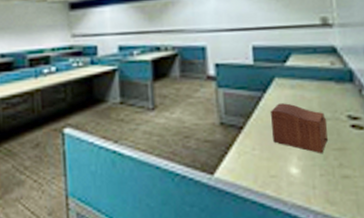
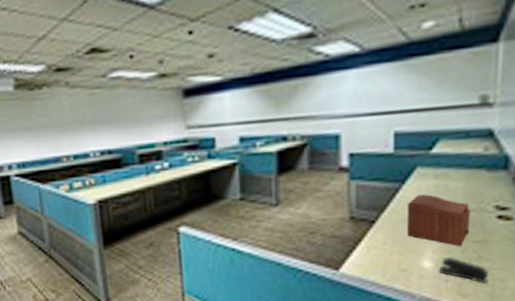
stapler: none [305,164,352,191] -> present [438,257,489,283]

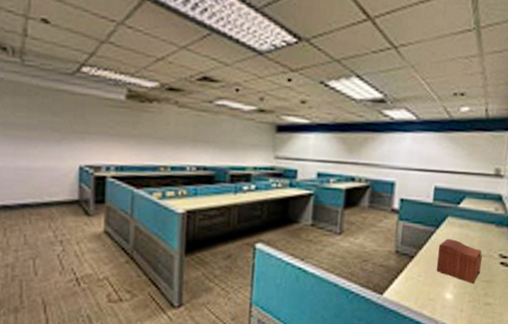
stapler: present [438,257,489,283] -> none [456,292,492,315]

